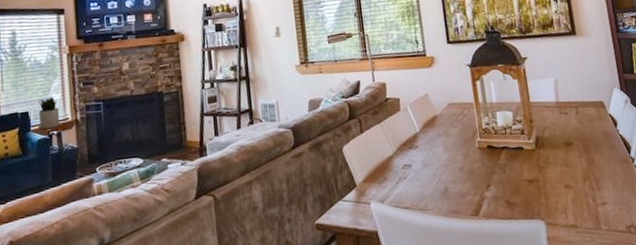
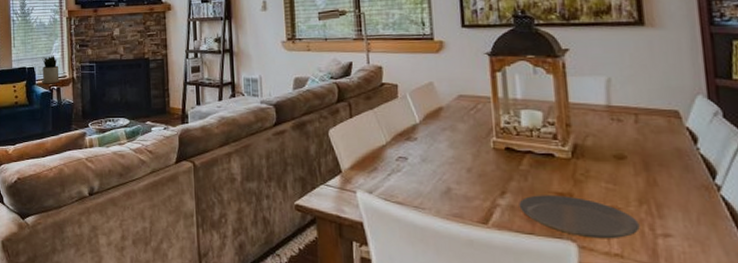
plate: none [500,181,586,215] -> present [519,195,640,239]

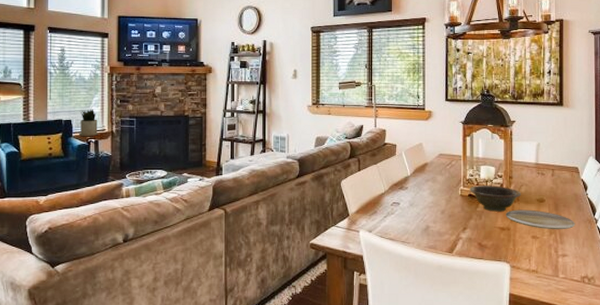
decorative bowl: none [505,136,587,172] -> present [469,185,521,212]
plate: present [519,195,640,239] -> none [475,229,549,260]
plate: none [565,169,682,199] -> present [506,209,576,230]

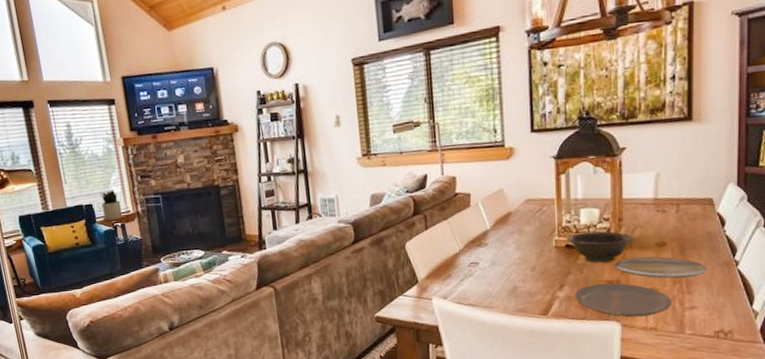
plate: none [475,229,549,260] -> present [575,283,672,317]

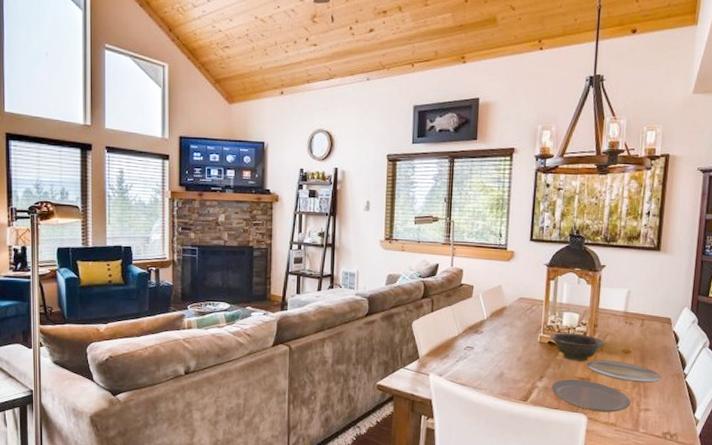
planter: present [99,189,124,222] -> none [138,235,160,265]

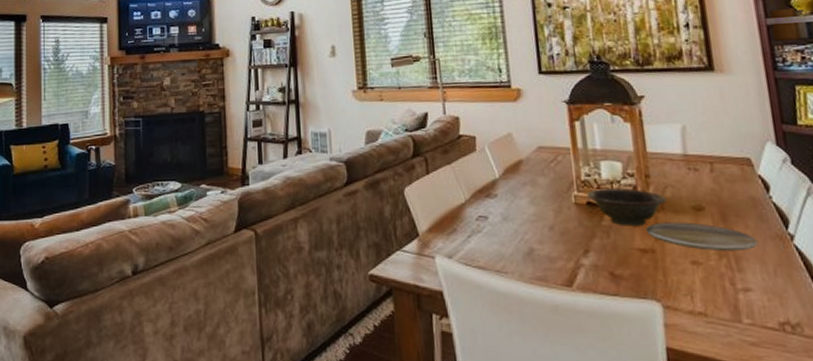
plate: present [551,379,631,413] -> none [602,252,721,297]

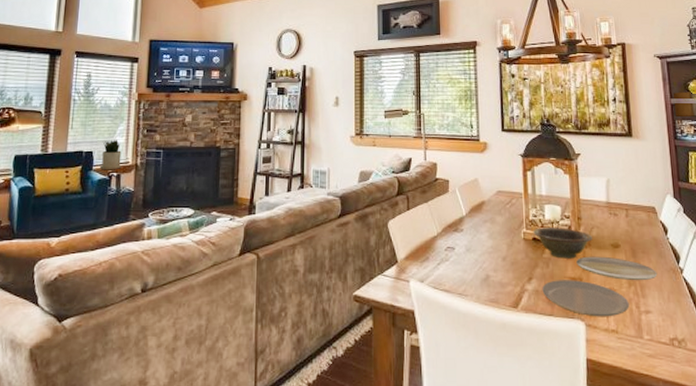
planter: none [76,109,100,144] -> present [99,139,122,170]
plate: none [602,252,721,297] -> present [542,280,629,317]

